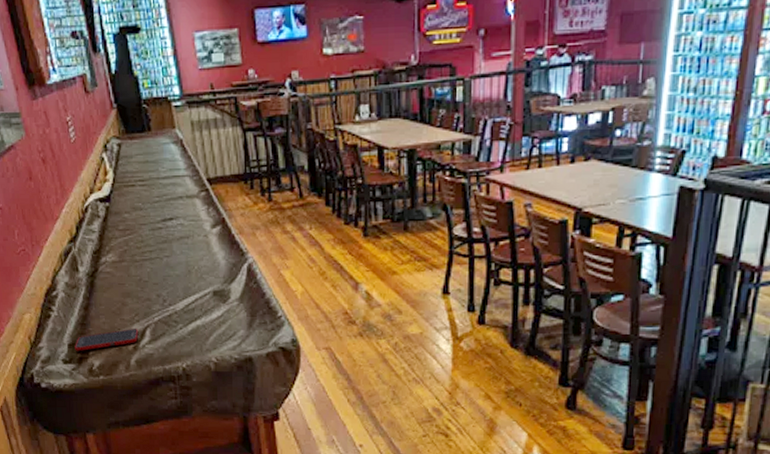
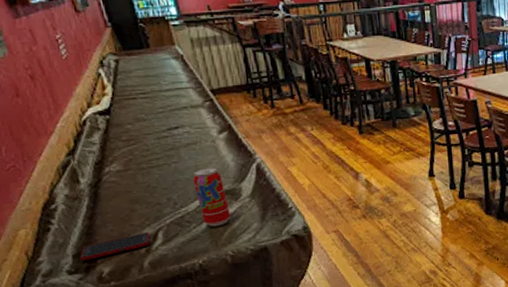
beverage can: none [183,265,218,330] -> present [193,167,231,227]

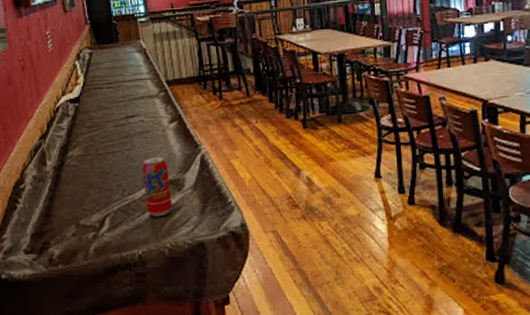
cell phone: present [80,231,151,261] -> none [37,217,99,241]

